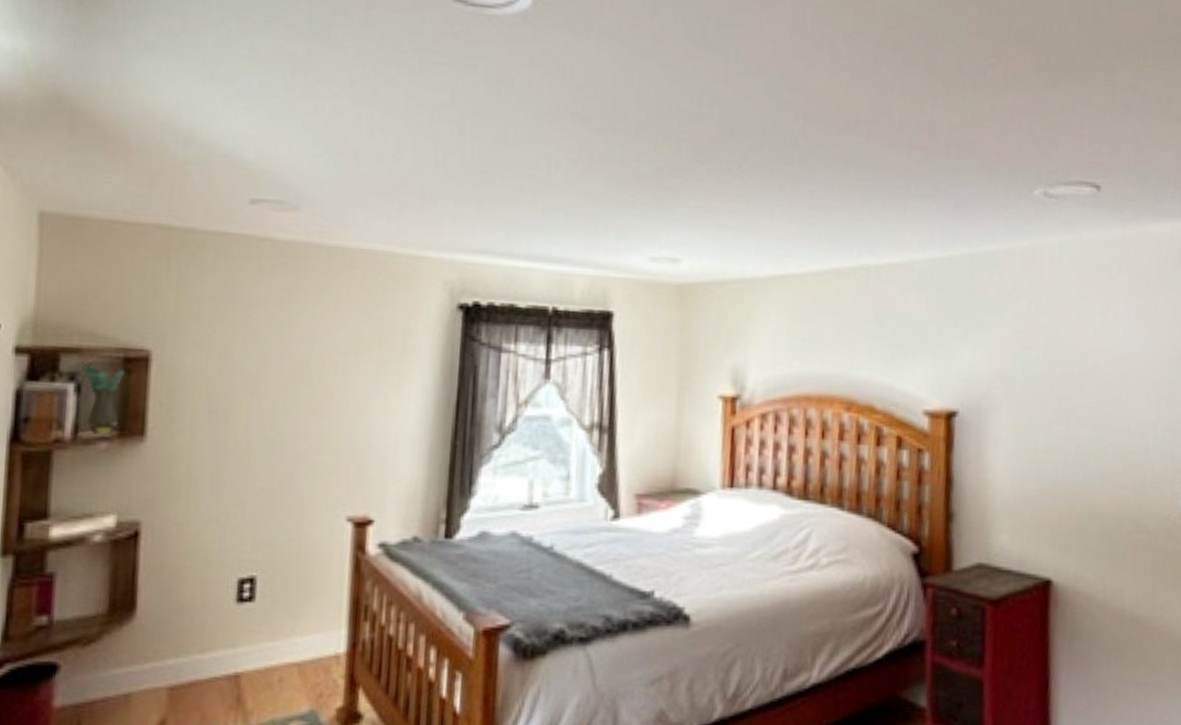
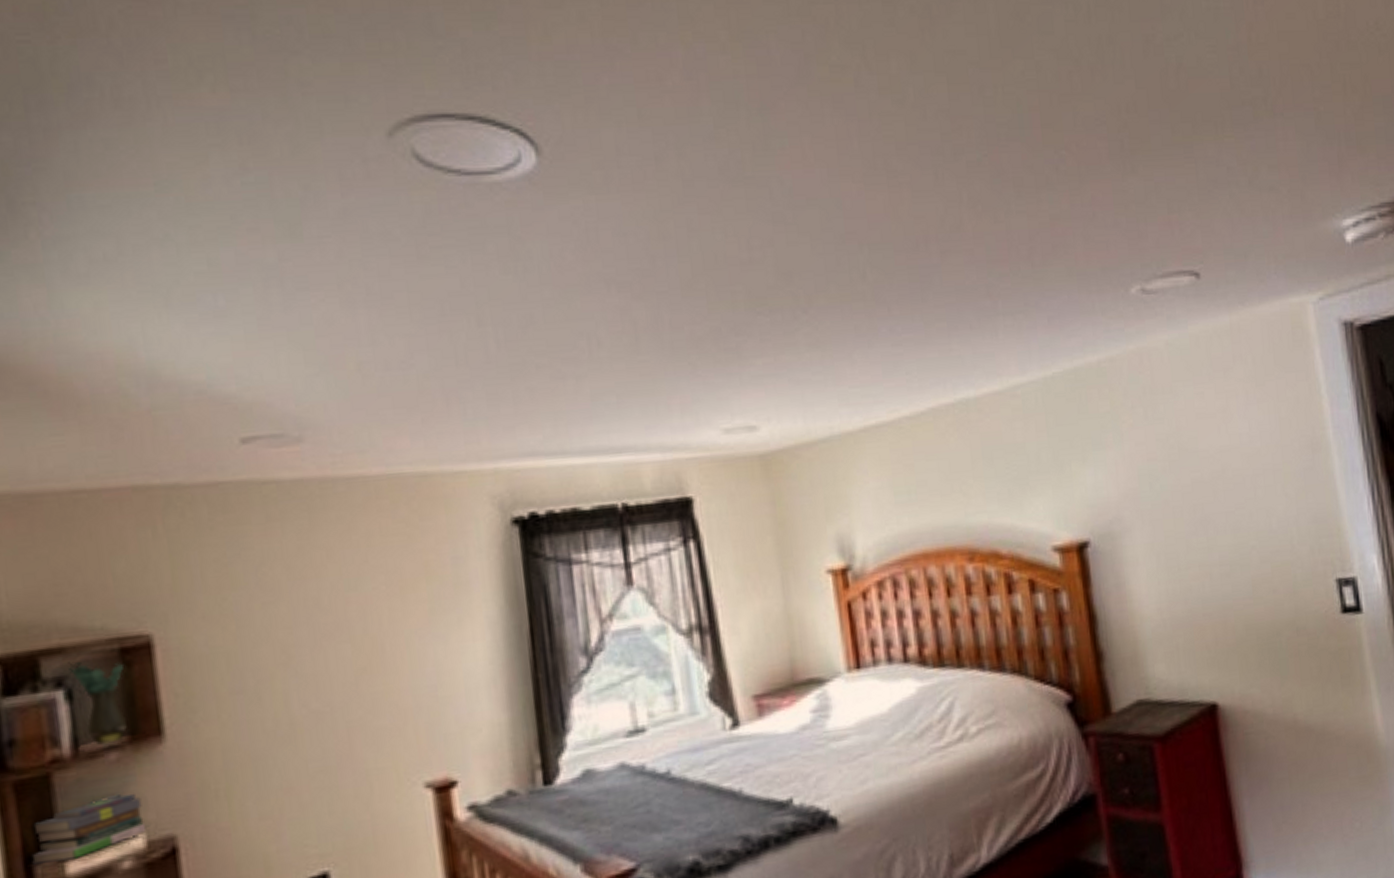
books: none [25,478,119,526] -> present [31,793,147,865]

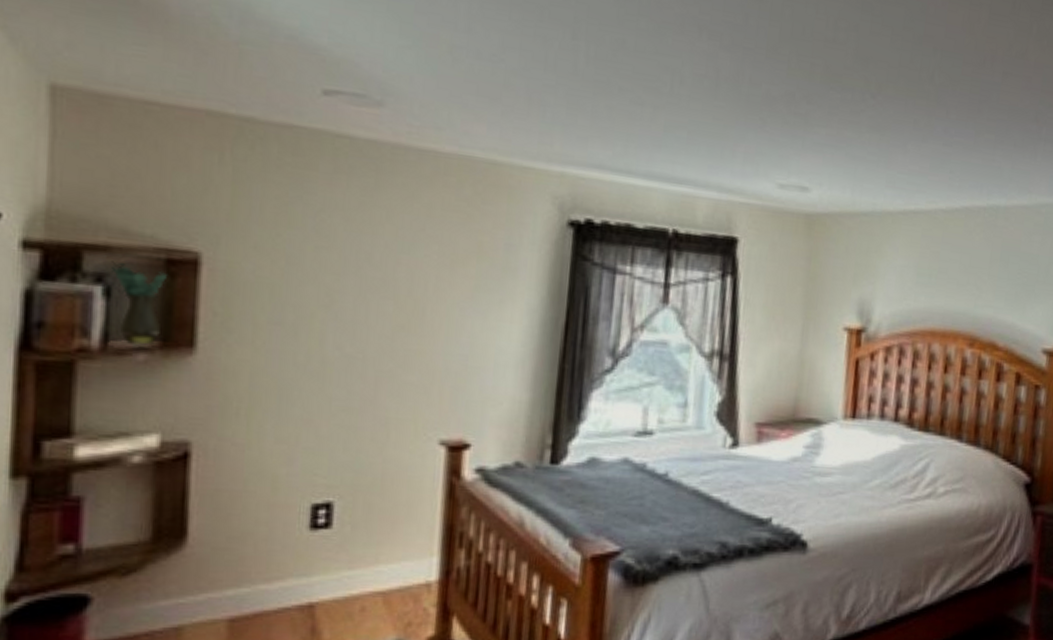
books: present [31,793,147,865] -> none [42,393,163,446]

